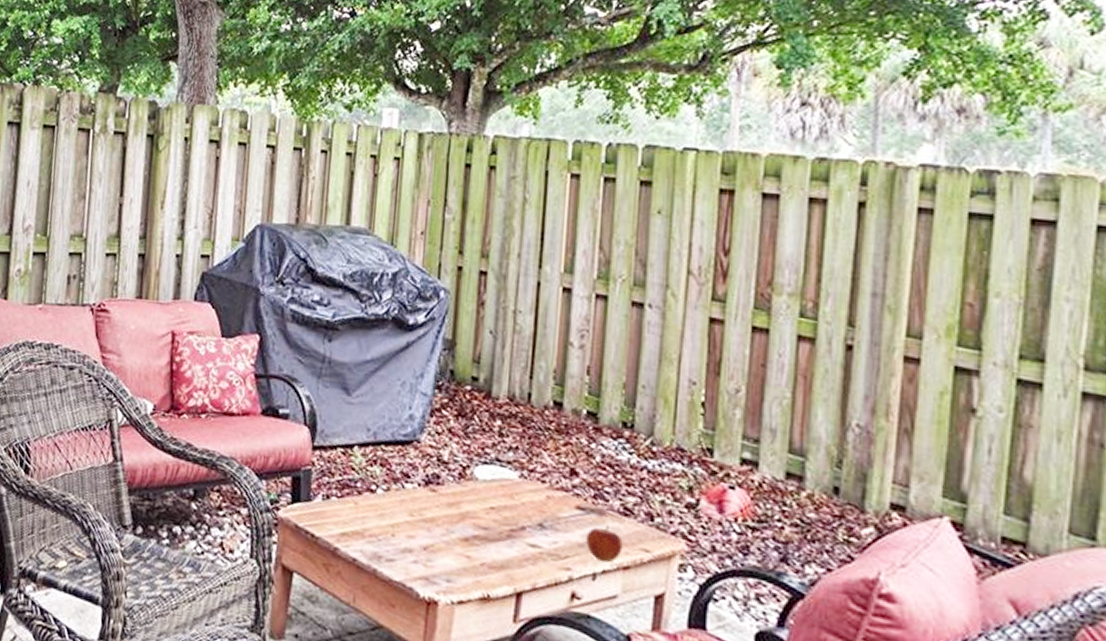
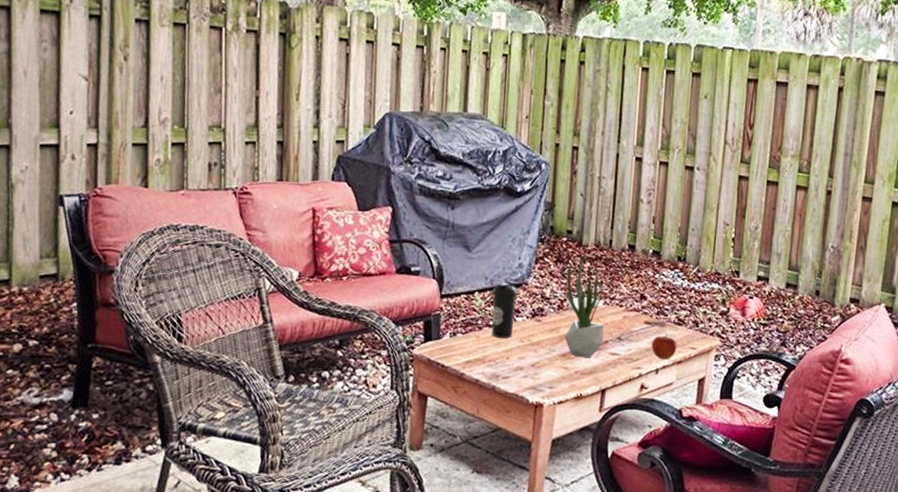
water bottle: none [374,435,407,509] -> present [491,281,517,338]
potted plant: none [467,410,522,549] -> present [564,255,606,359]

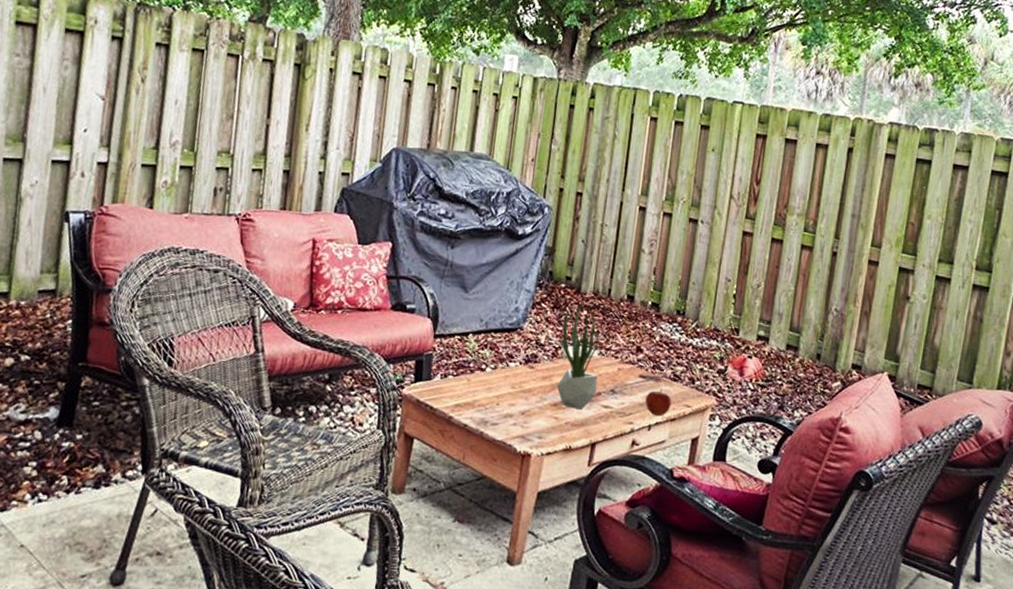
water bottle: present [491,281,517,338] -> none [483,324,512,384]

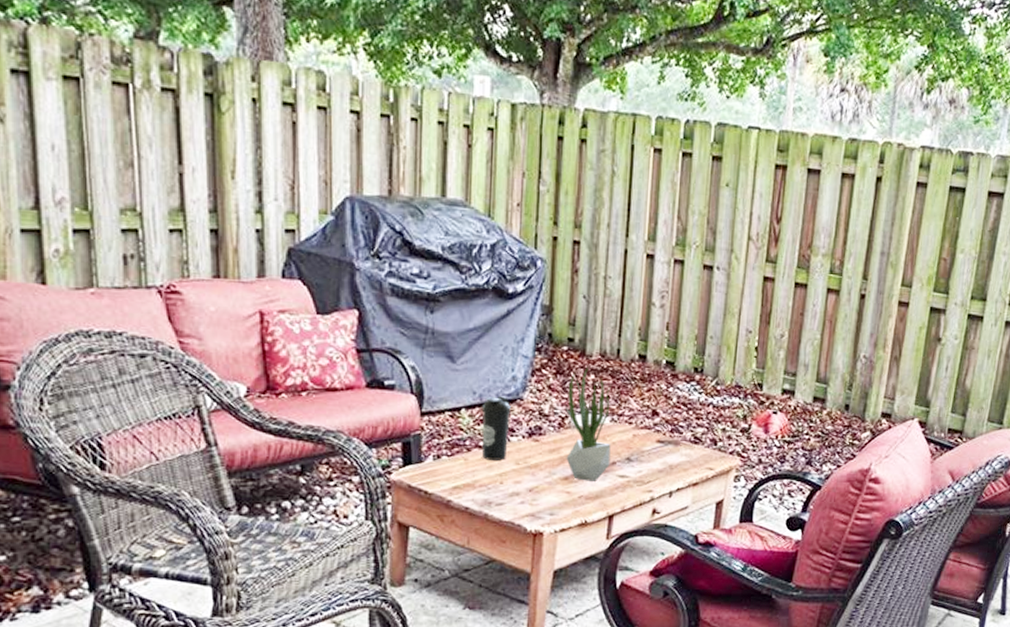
water bottle: none [483,324,512,384] -> present [481,396,511,460]
apple: present [645,389,672,417] -> none [664,453,693,482]

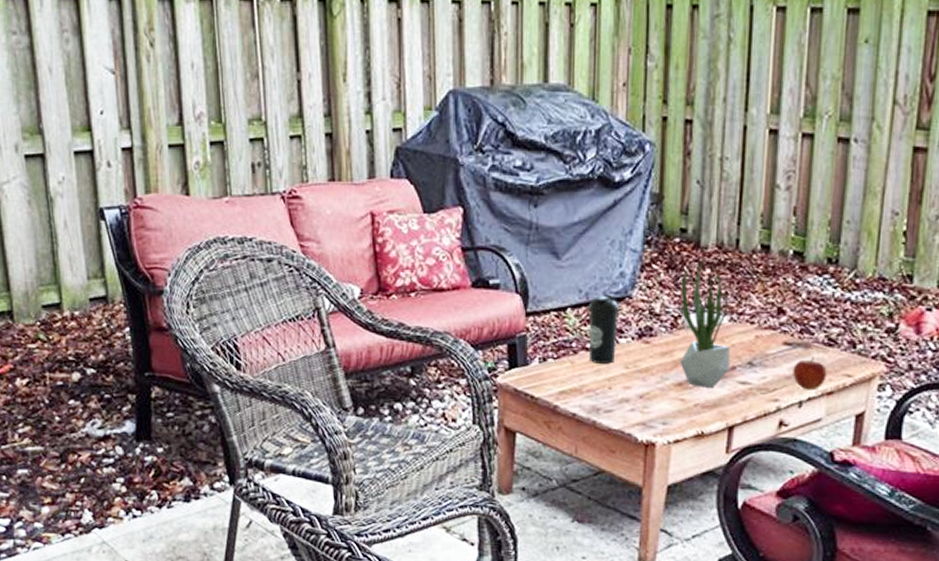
apple: none [664,453,693,482] -> present [793,357,827,391]

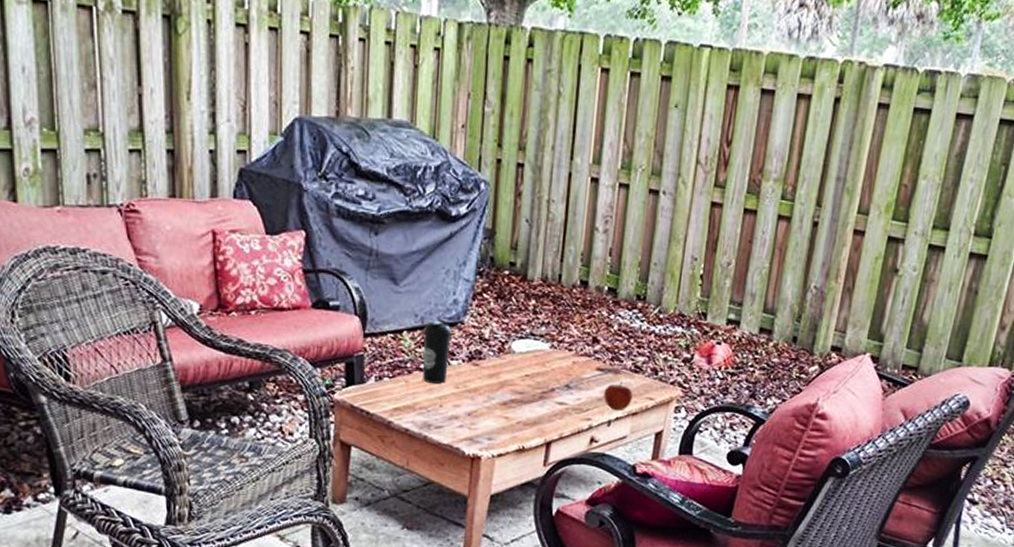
potted plant: present [679,259,731,390] -> none [505,291,553,409]

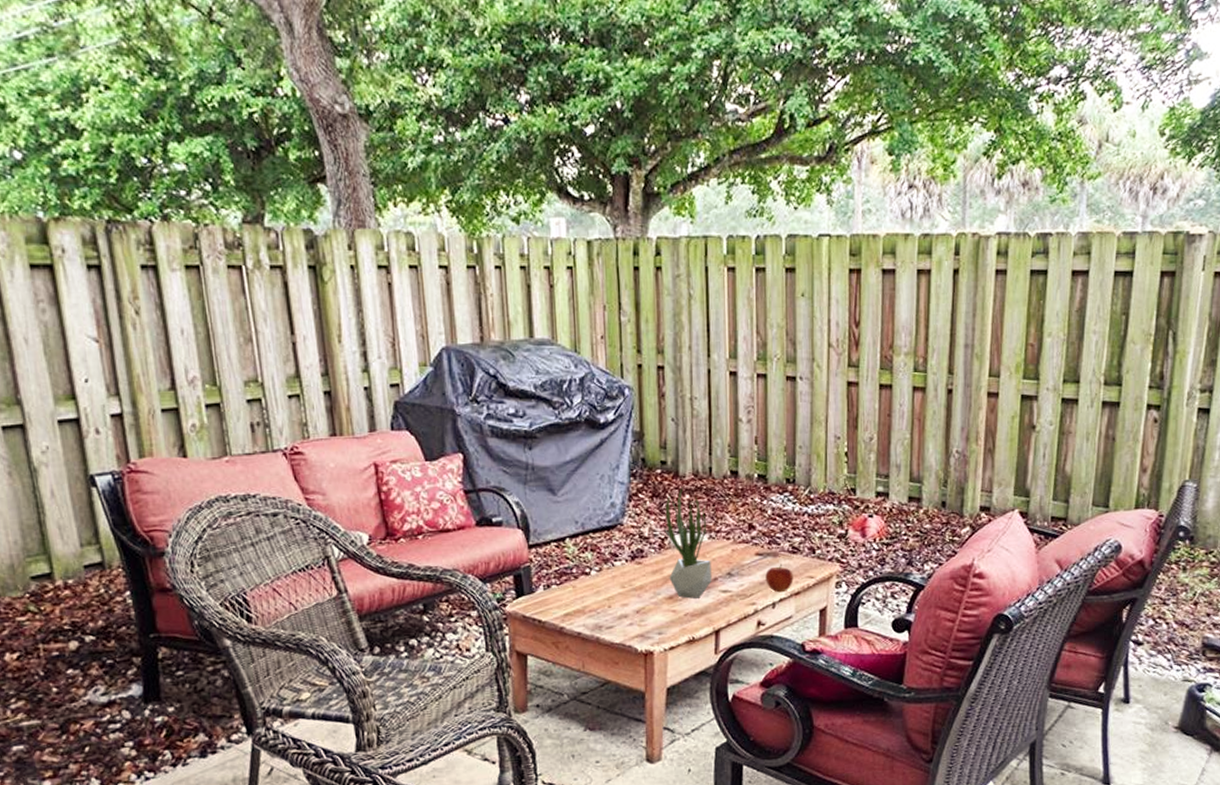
water bottle: present [422,319,452,384] -> none [584,523,613,586]
potted plant: none [505,291,553,409] -> present [664,487,712,600]

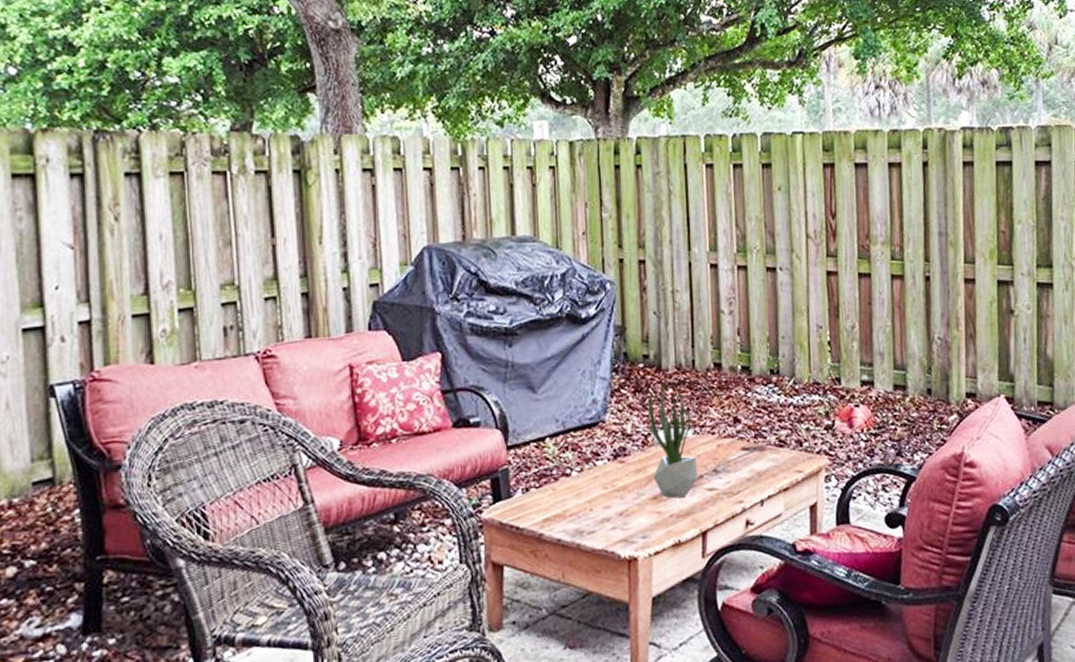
apple: present [765,563,794,593] -> none [752,458,782,489]

